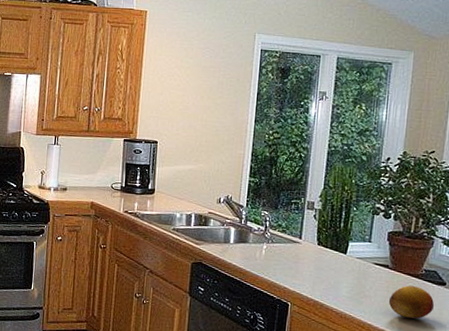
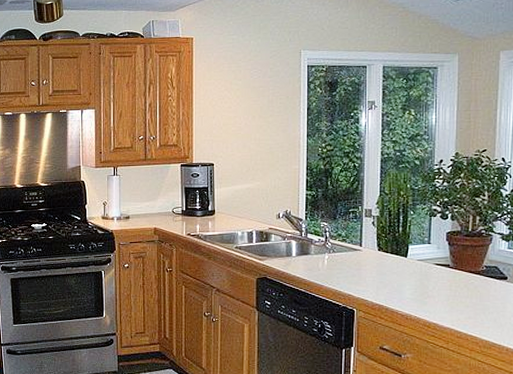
fruit: present [388,285,434,319] -> none [452,283,497,314]

